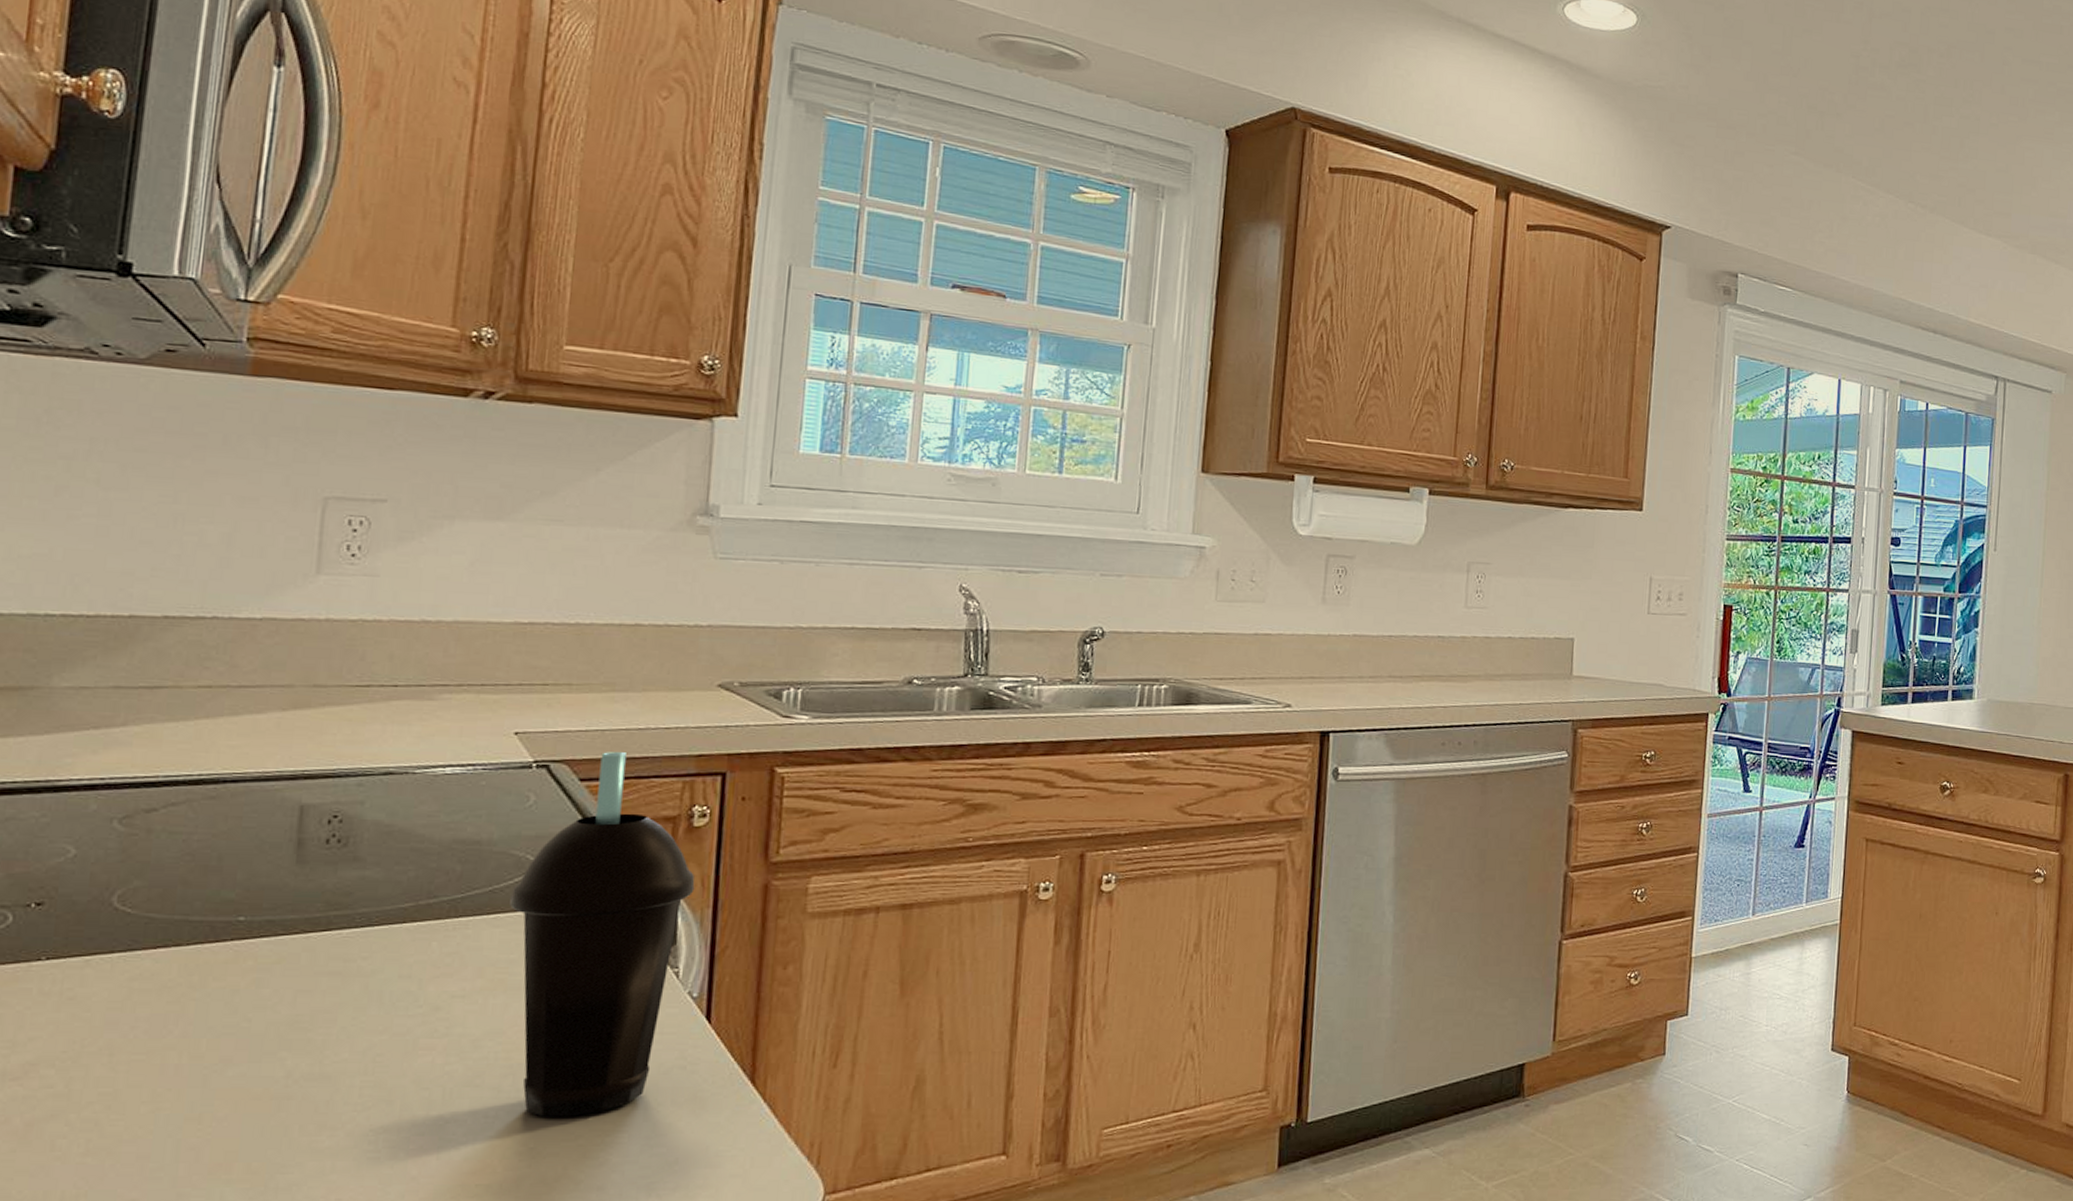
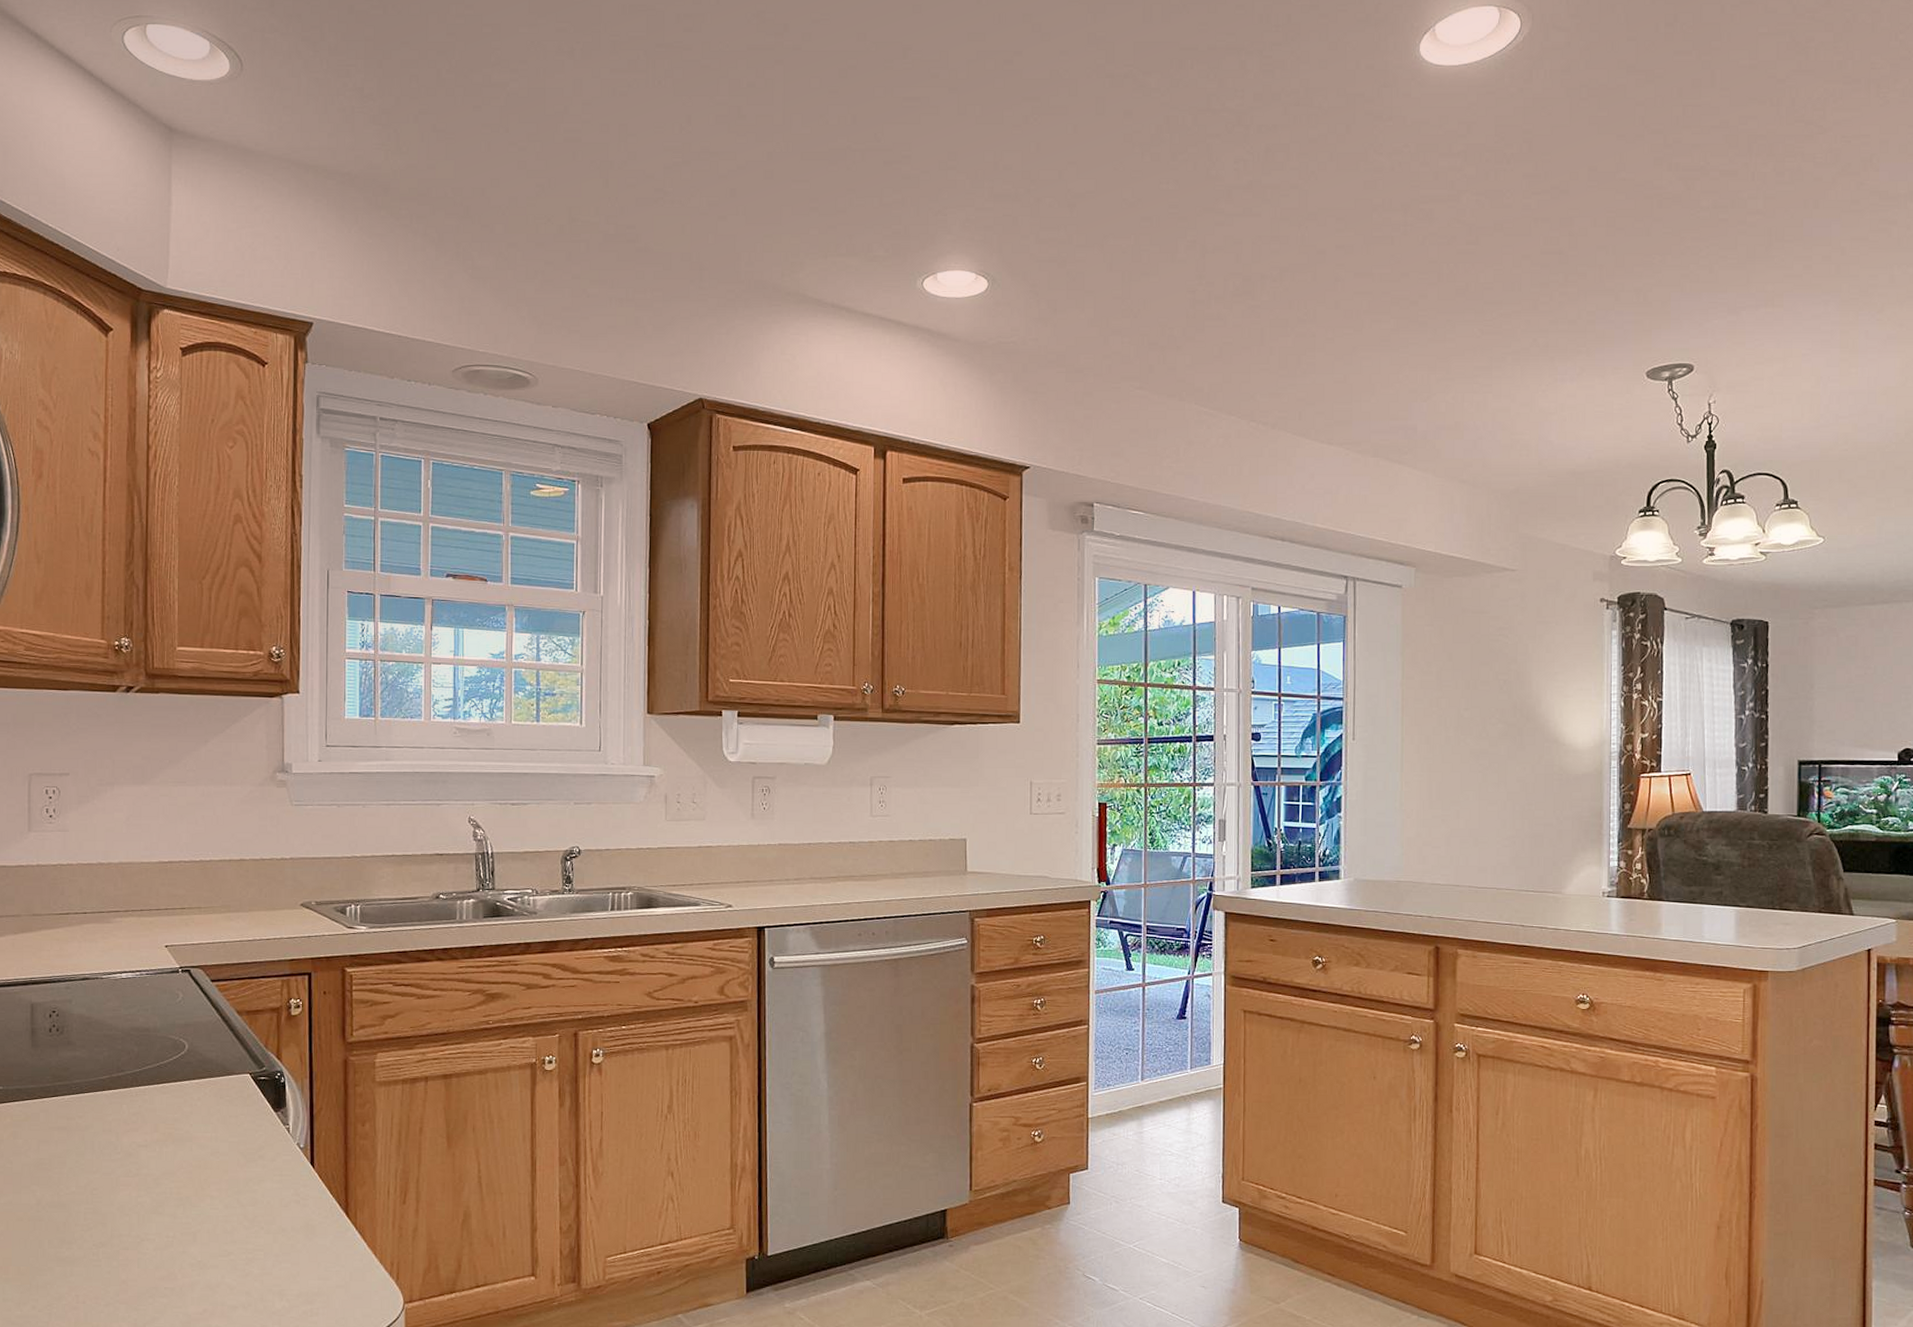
cup: present [510,752,695,1117] -> none [172,959,296,1238]

